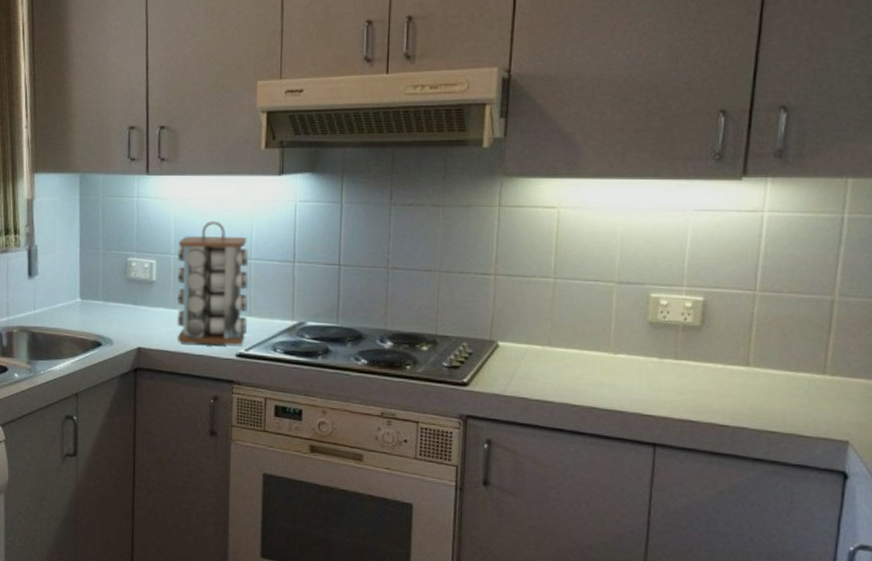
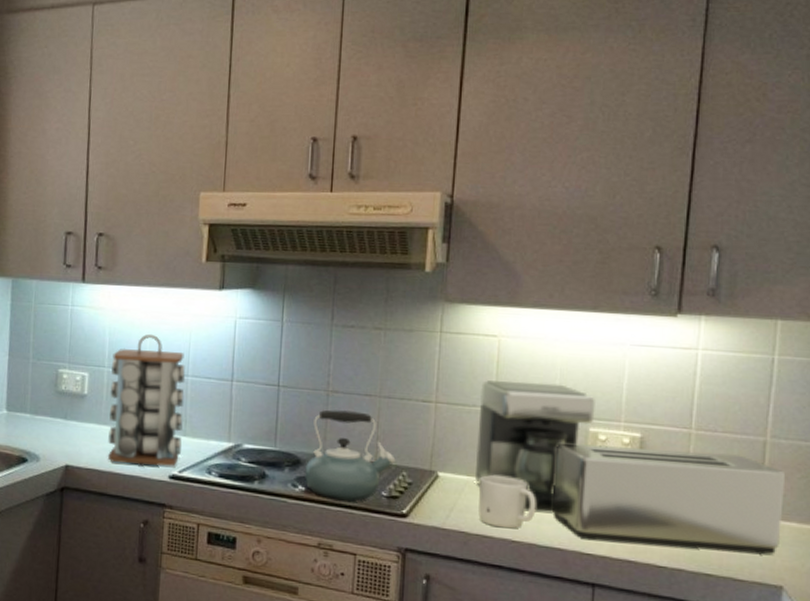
kettle: none [366,286,456,373] -> present [304,409,396,502]
coffee maker: none [534,251,657,376] -> present [474,380,595,511]
mug: none [539,343,597,394] -> present [478,475,536,529]
toaster: none [612,309,854,411] -> present [551,442,786,554]

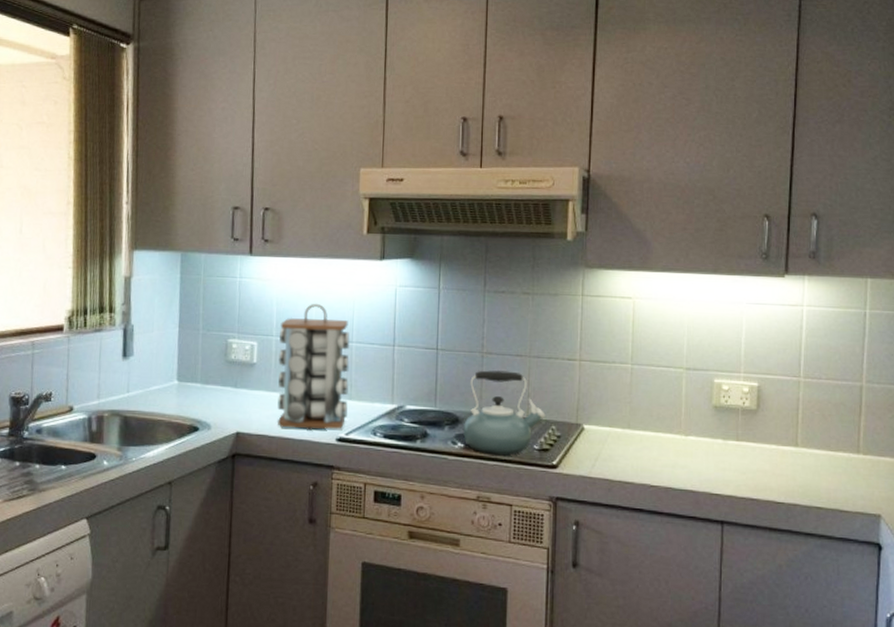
coffee maker: present [474,380,595,511] -> none [616,339,718,457]
mug: present [478,475,536,529] -> none [620,426,671,475]
toaster: present [551,442,786,554] -> none [684,393,880,487]

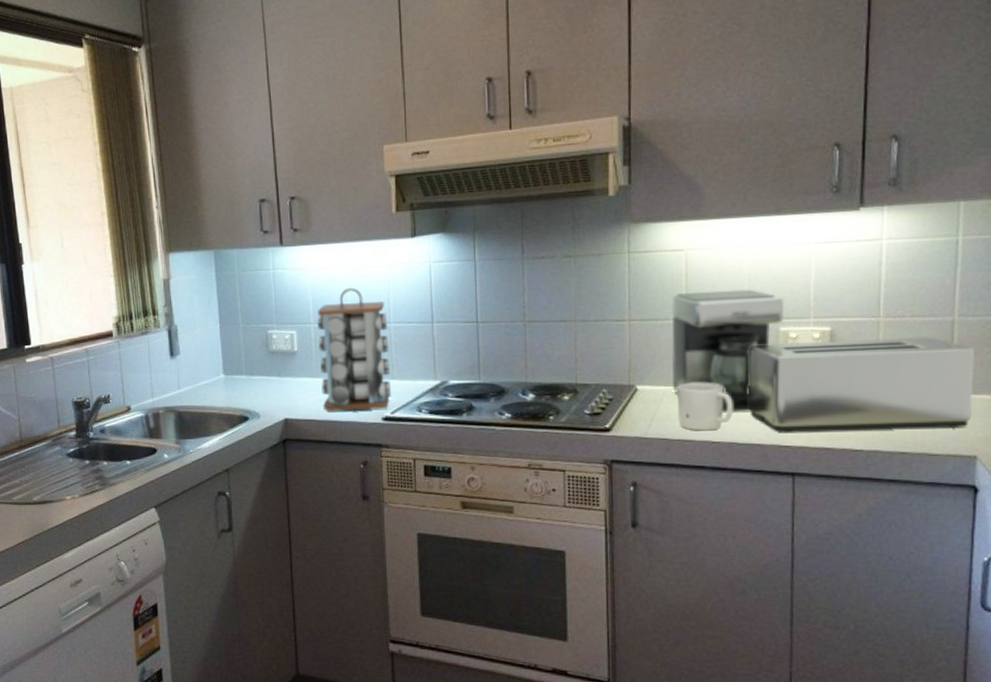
kettle: present [462,370,546,456] -> none [509,338,595,423]
coffee maker: none [616,339,718,457] -> present [671,289,784,412]
mug: none [620,426,671,475] -> present [677,383,733,431]
toaster: none [684,393,880,487] -> present [748,336,975,432]

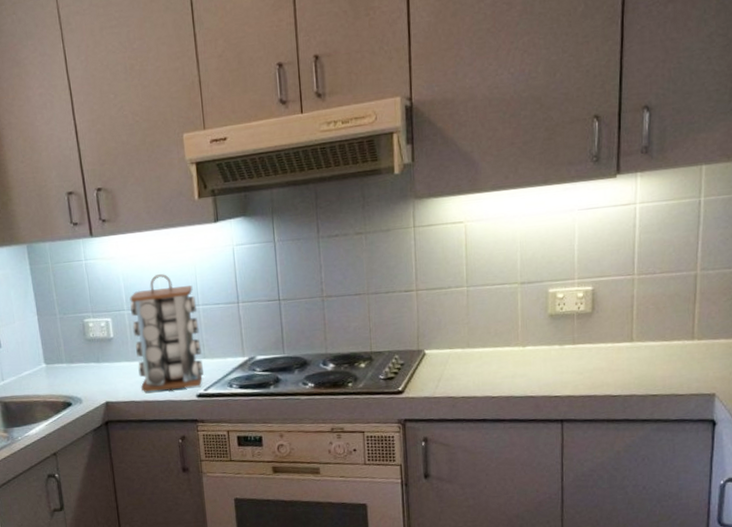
coffee maker: present [671,289,784,412] -> none [454,255,552,369]
mug: present [677,383,733,431] -> none [461,343,510,388]
toaster: present [748,336,975,432] -> none [522,290,714,384]

